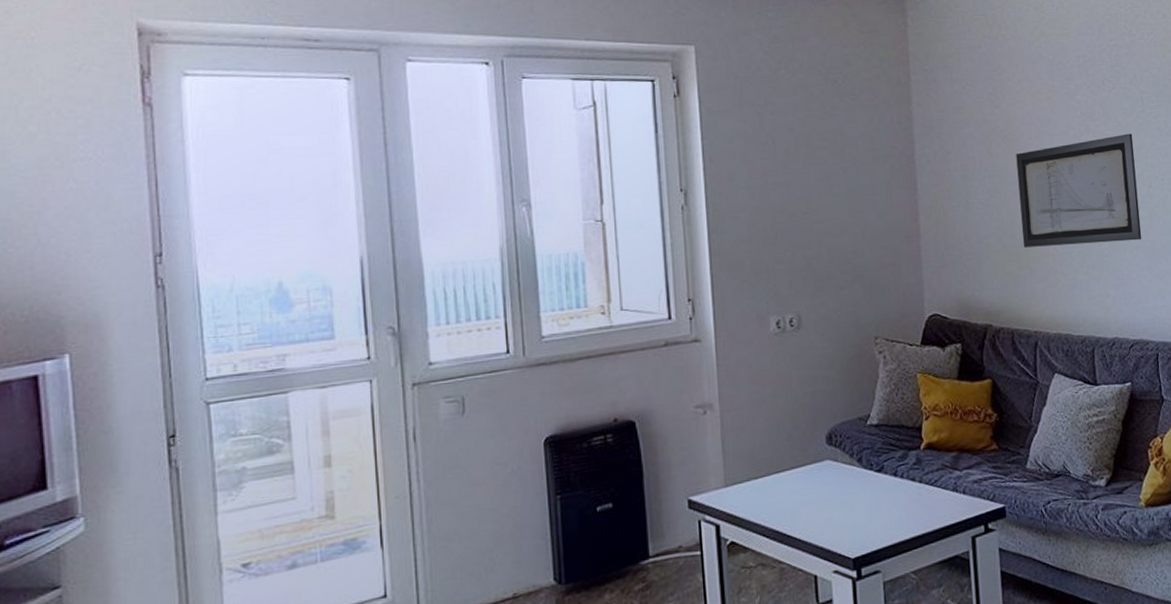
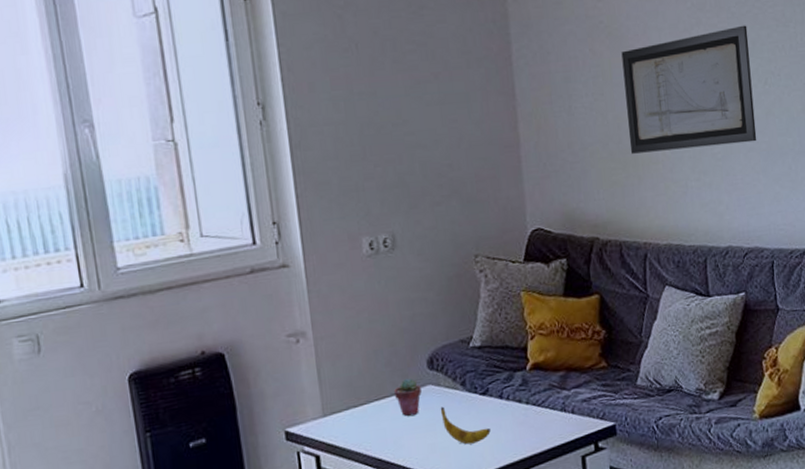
potted succulent: none [793,452,820,490] -> present [393,378,422,416]
banana: none [837,481,884,520] -> present [440,406,491,445]

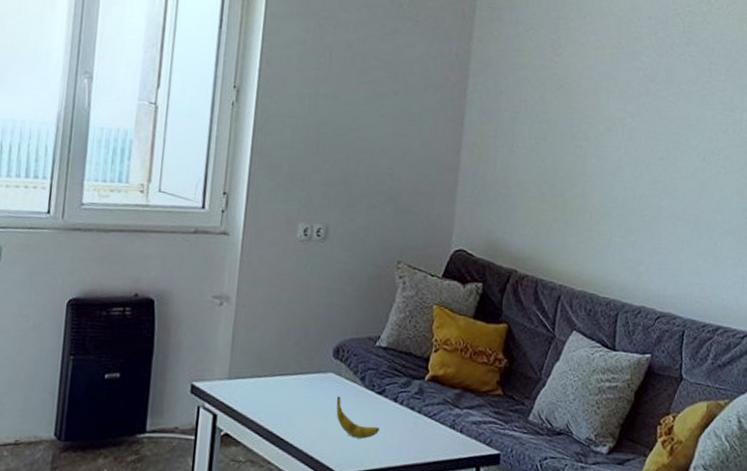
potted succulent: present [393,378,422,416] -> none [297,361,323,398]
wall art: present [621,25,757,154] -> none [562,102,694,213]

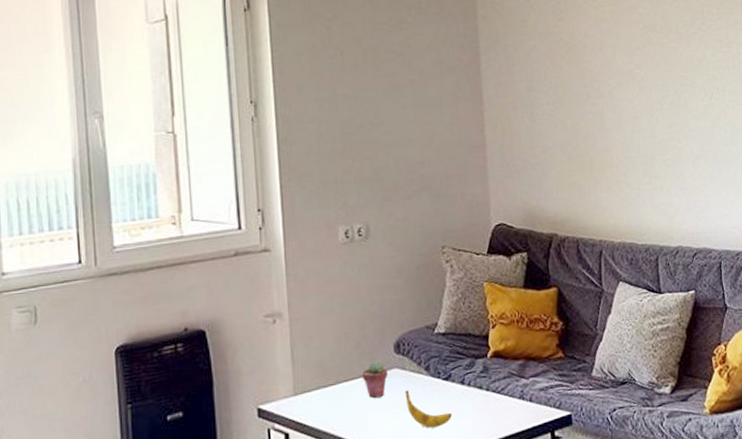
potted succulent: none [297,361,323,398] -> present [361,361,388,398]

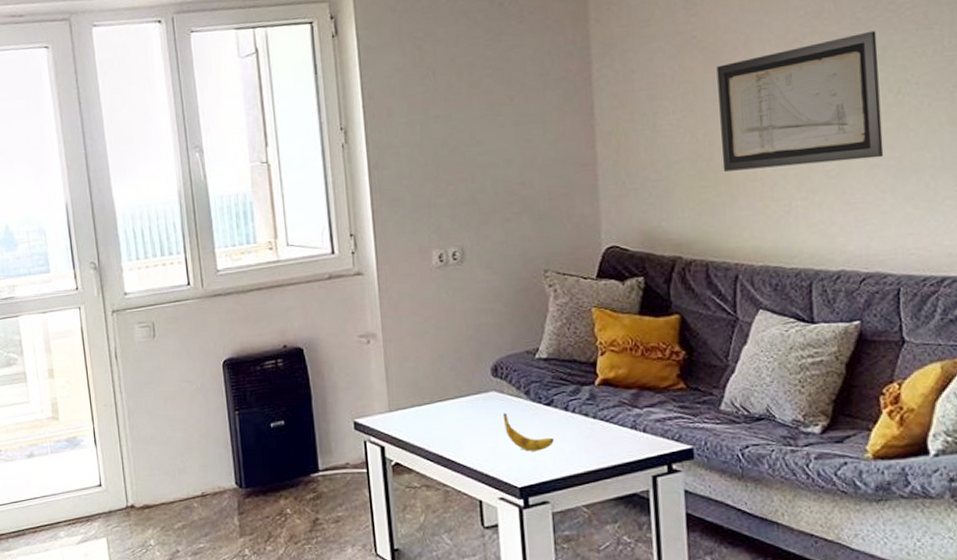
potted succulent: present [361,361,388,398] -> none [457,383,485,418]
wall art: none [579,45,704,158] -> present [716,30,884,172]

